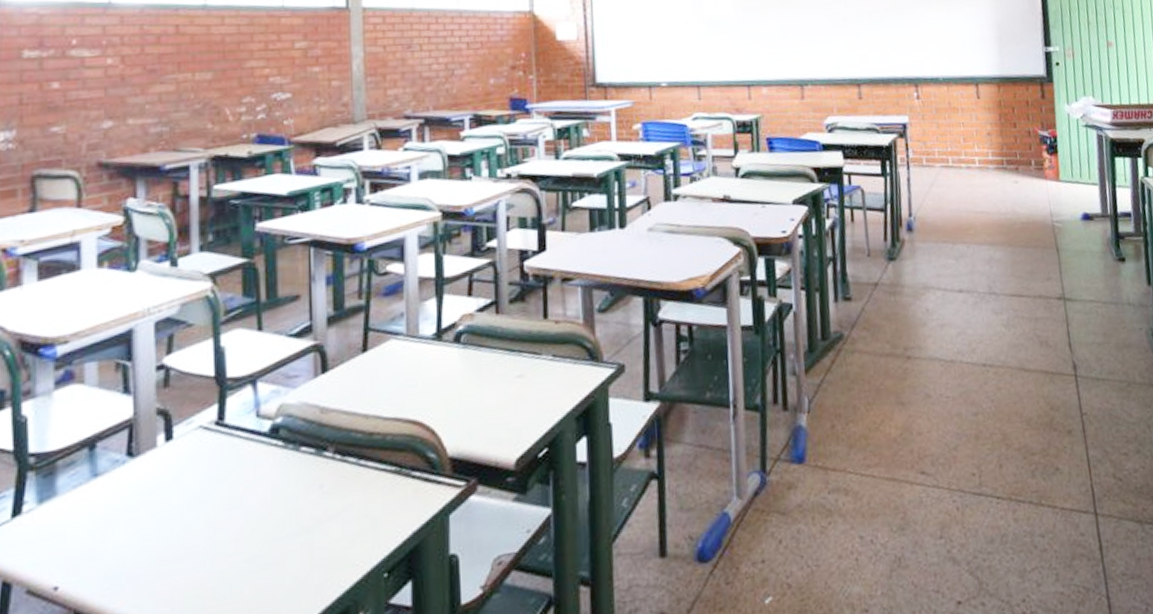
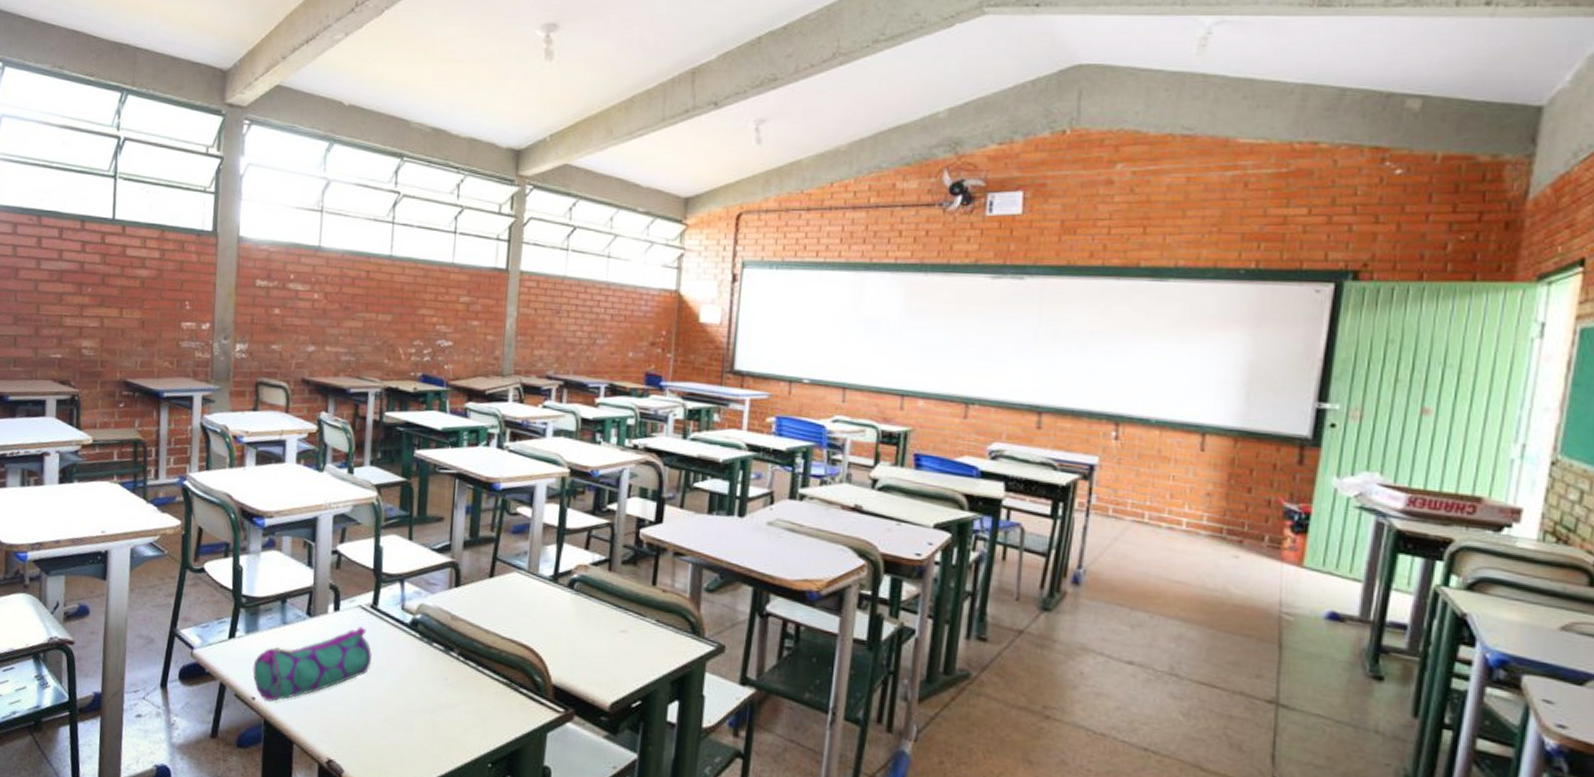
pencil case: none [52,452,223,587] -> present [252,626,373,702]

